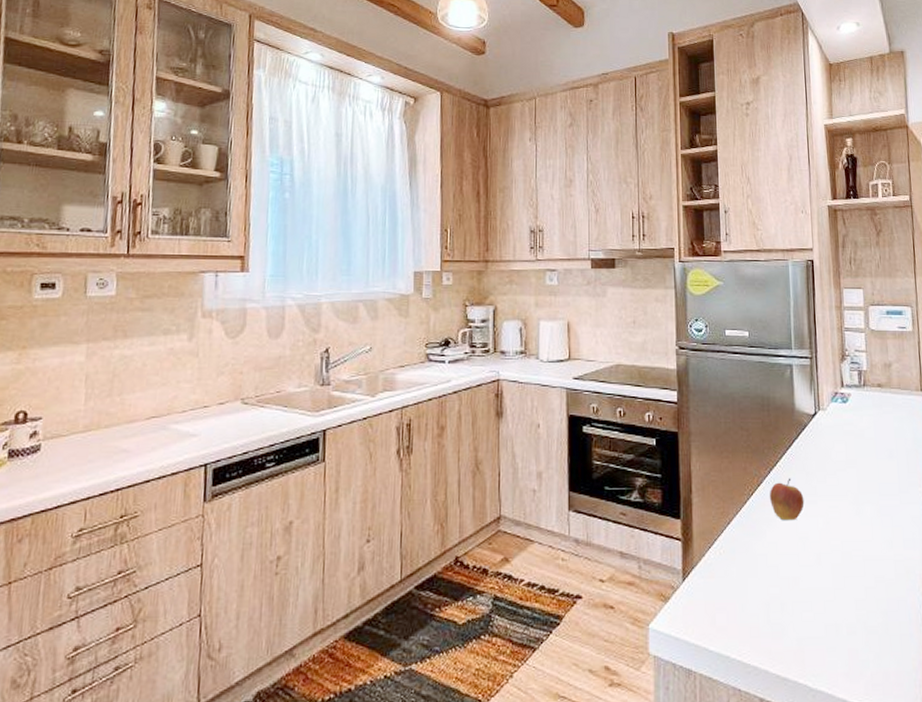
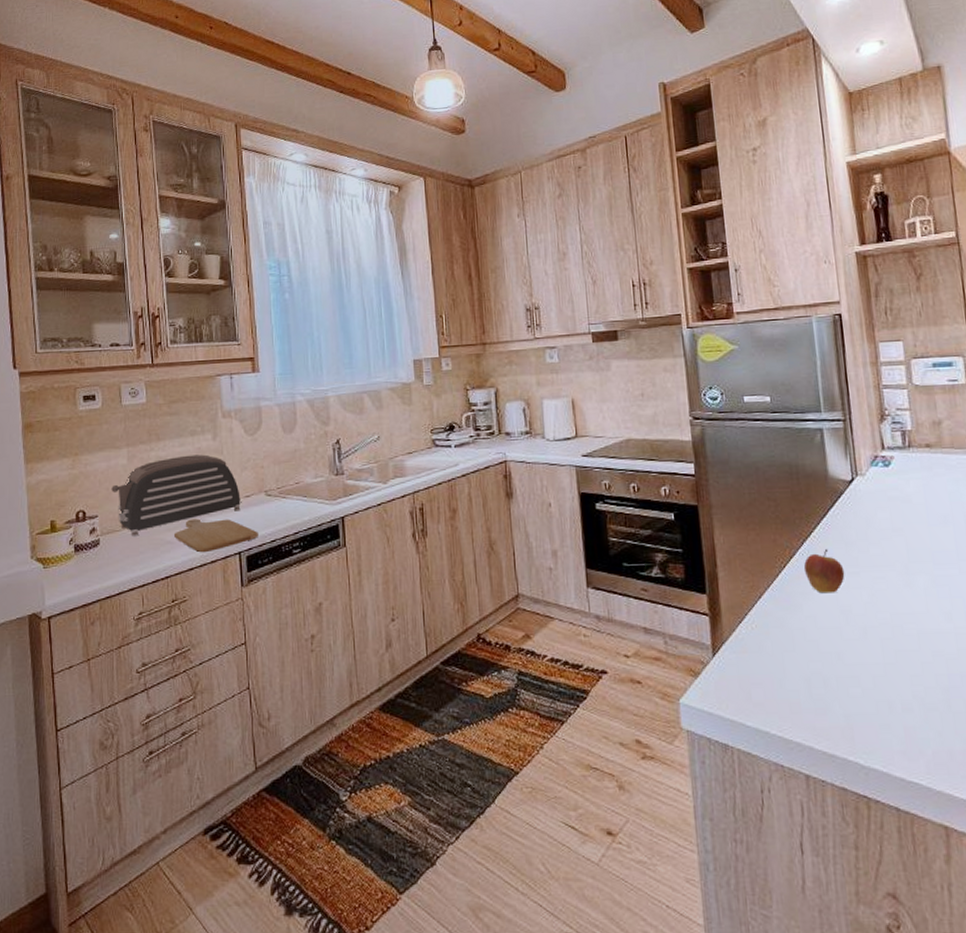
toaster: none [62,356,213,443] -> present [111,454,241,536]
chopping board: none [130,426,229,464] -> present [173,518,258,553]

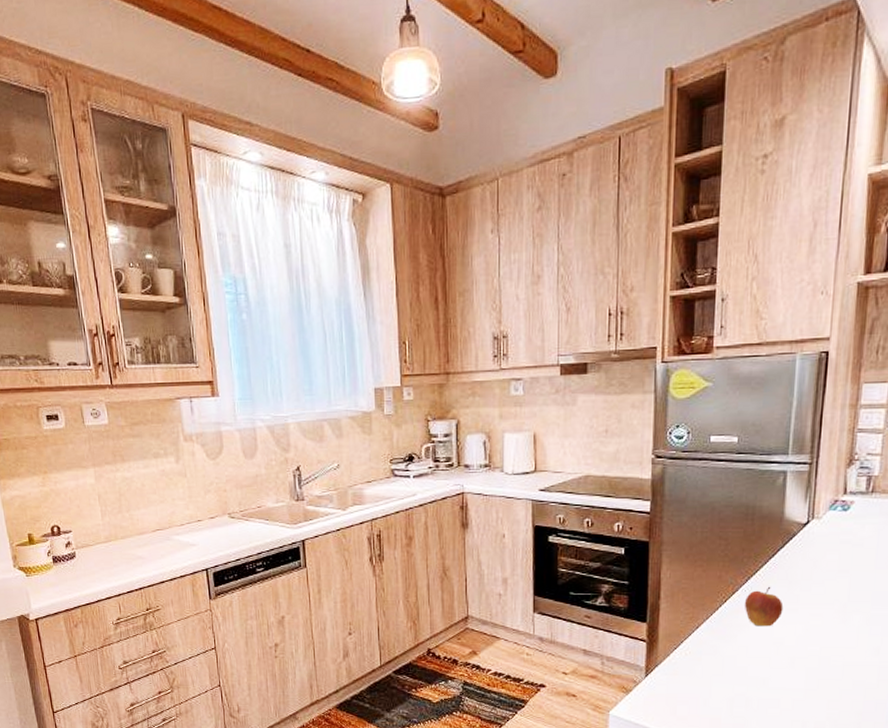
toaster: present [111,454,241,536] -> none [82,477,206,551]
chopping board: present [173,518,258,553] -> none [143,537,224,568]

